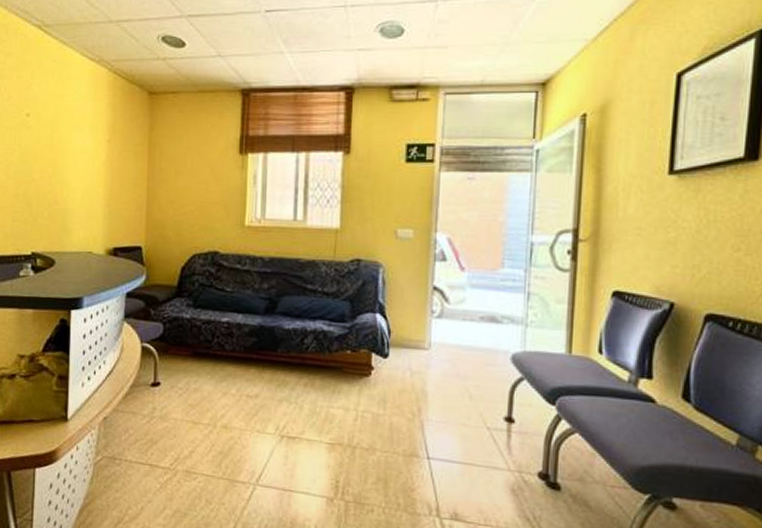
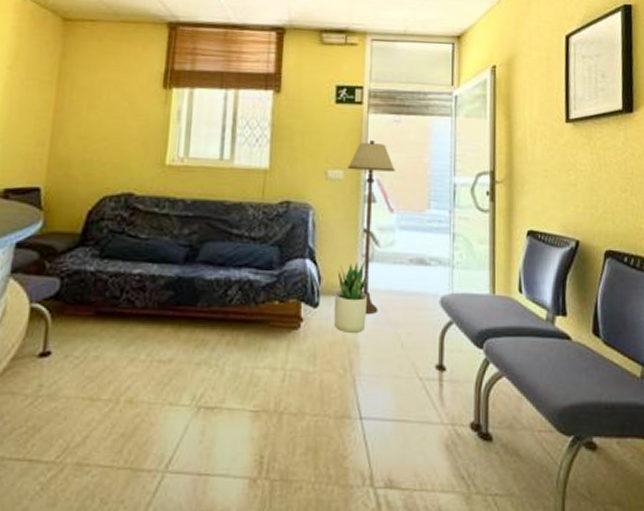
planter: none [403,317,438,383] -> present [334,262,368,333]
floor lamp: none [418,199,469,366] -> present [348,140,396,314]

